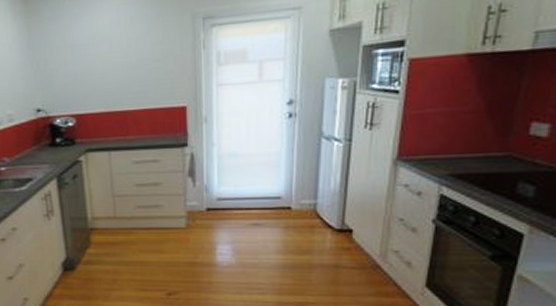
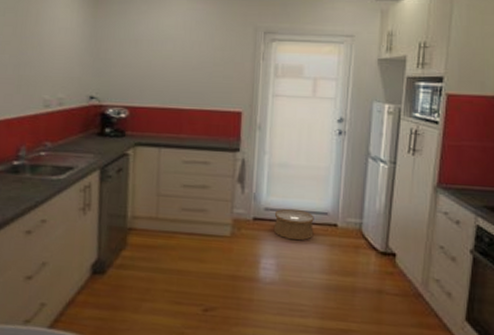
woven basket: none [227,196,267,226] -> present [273,208,314,241]

